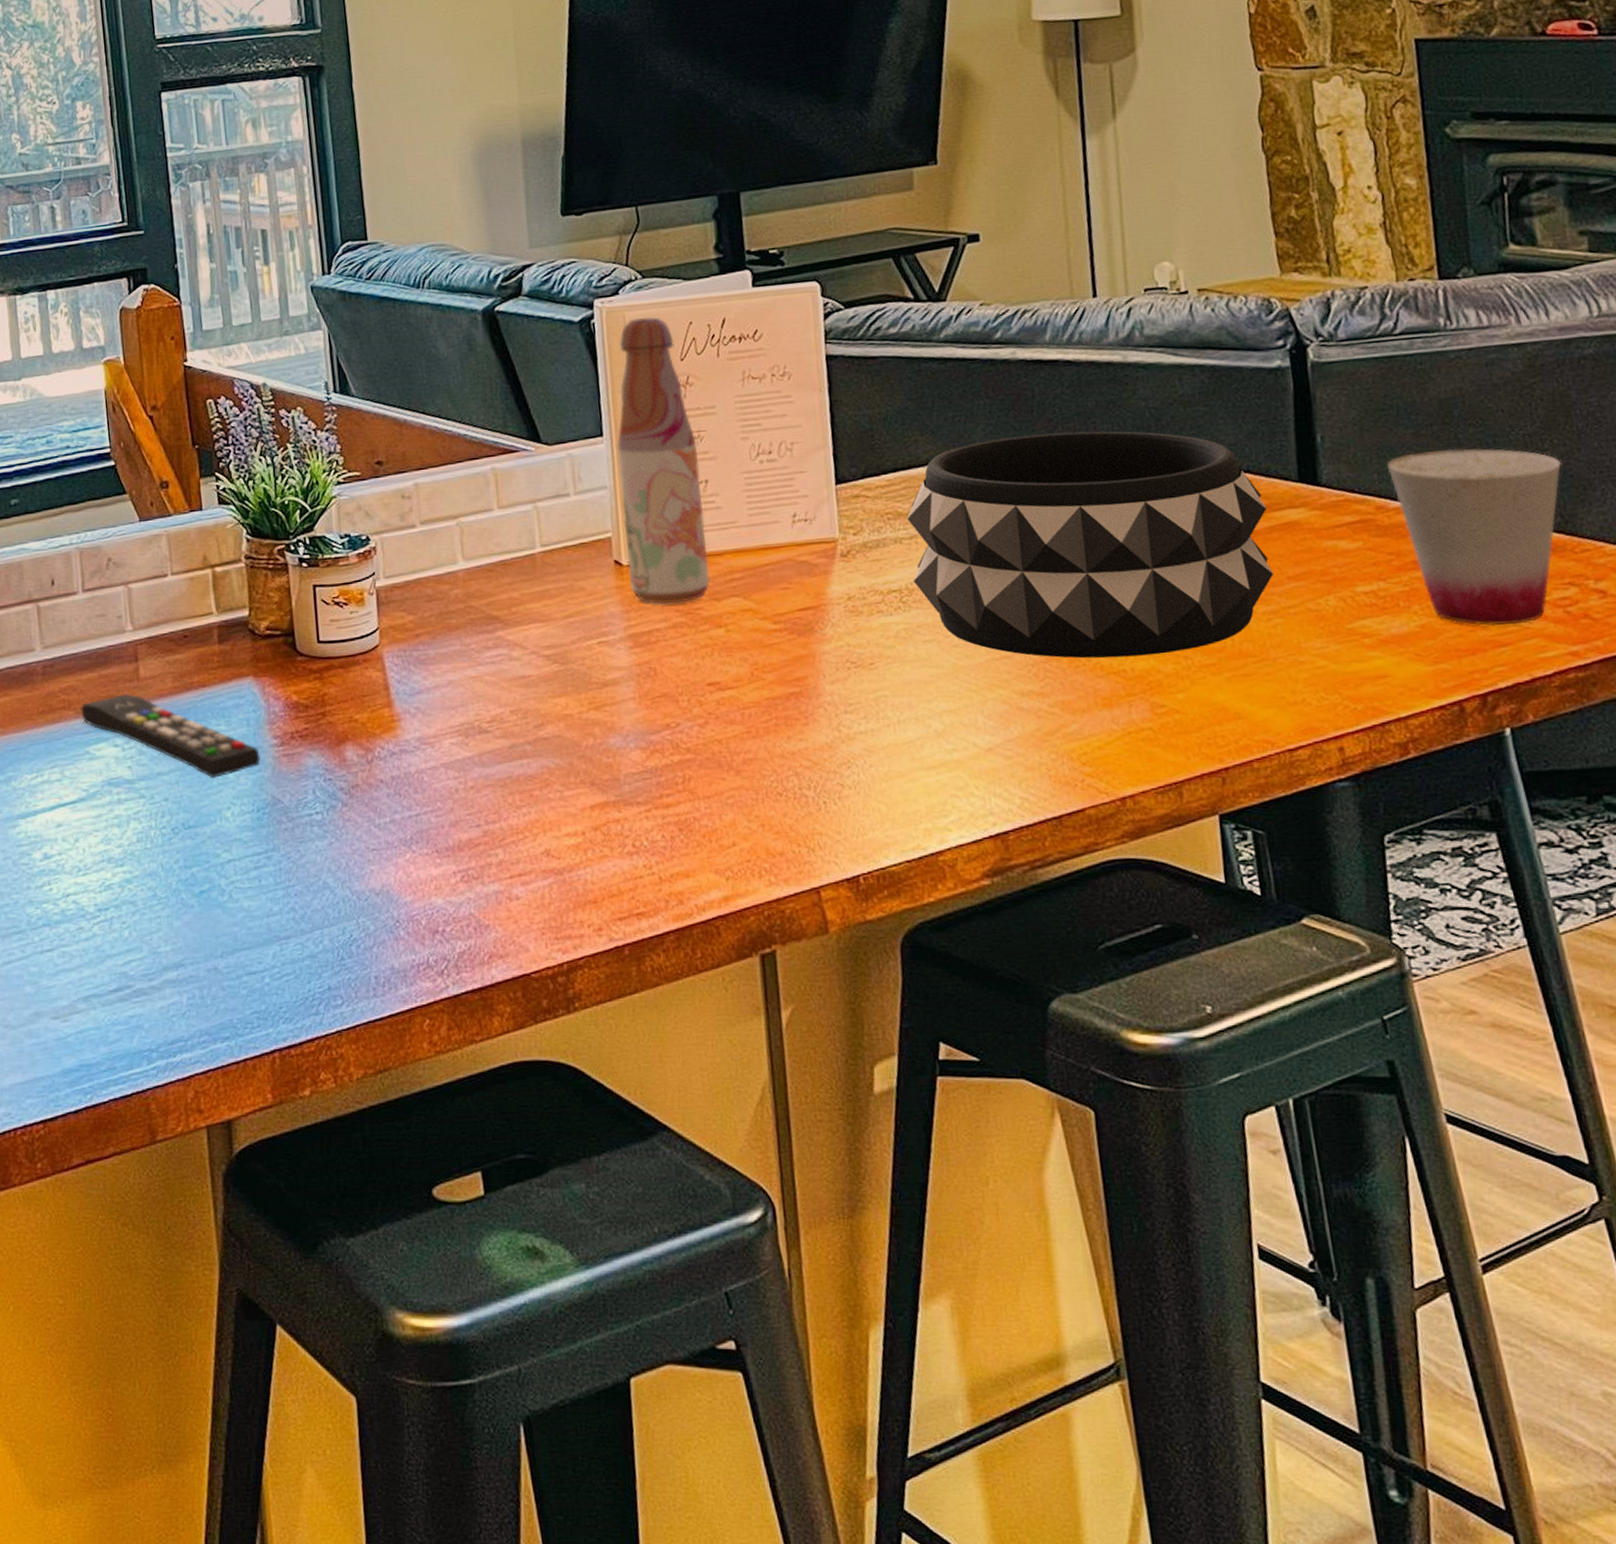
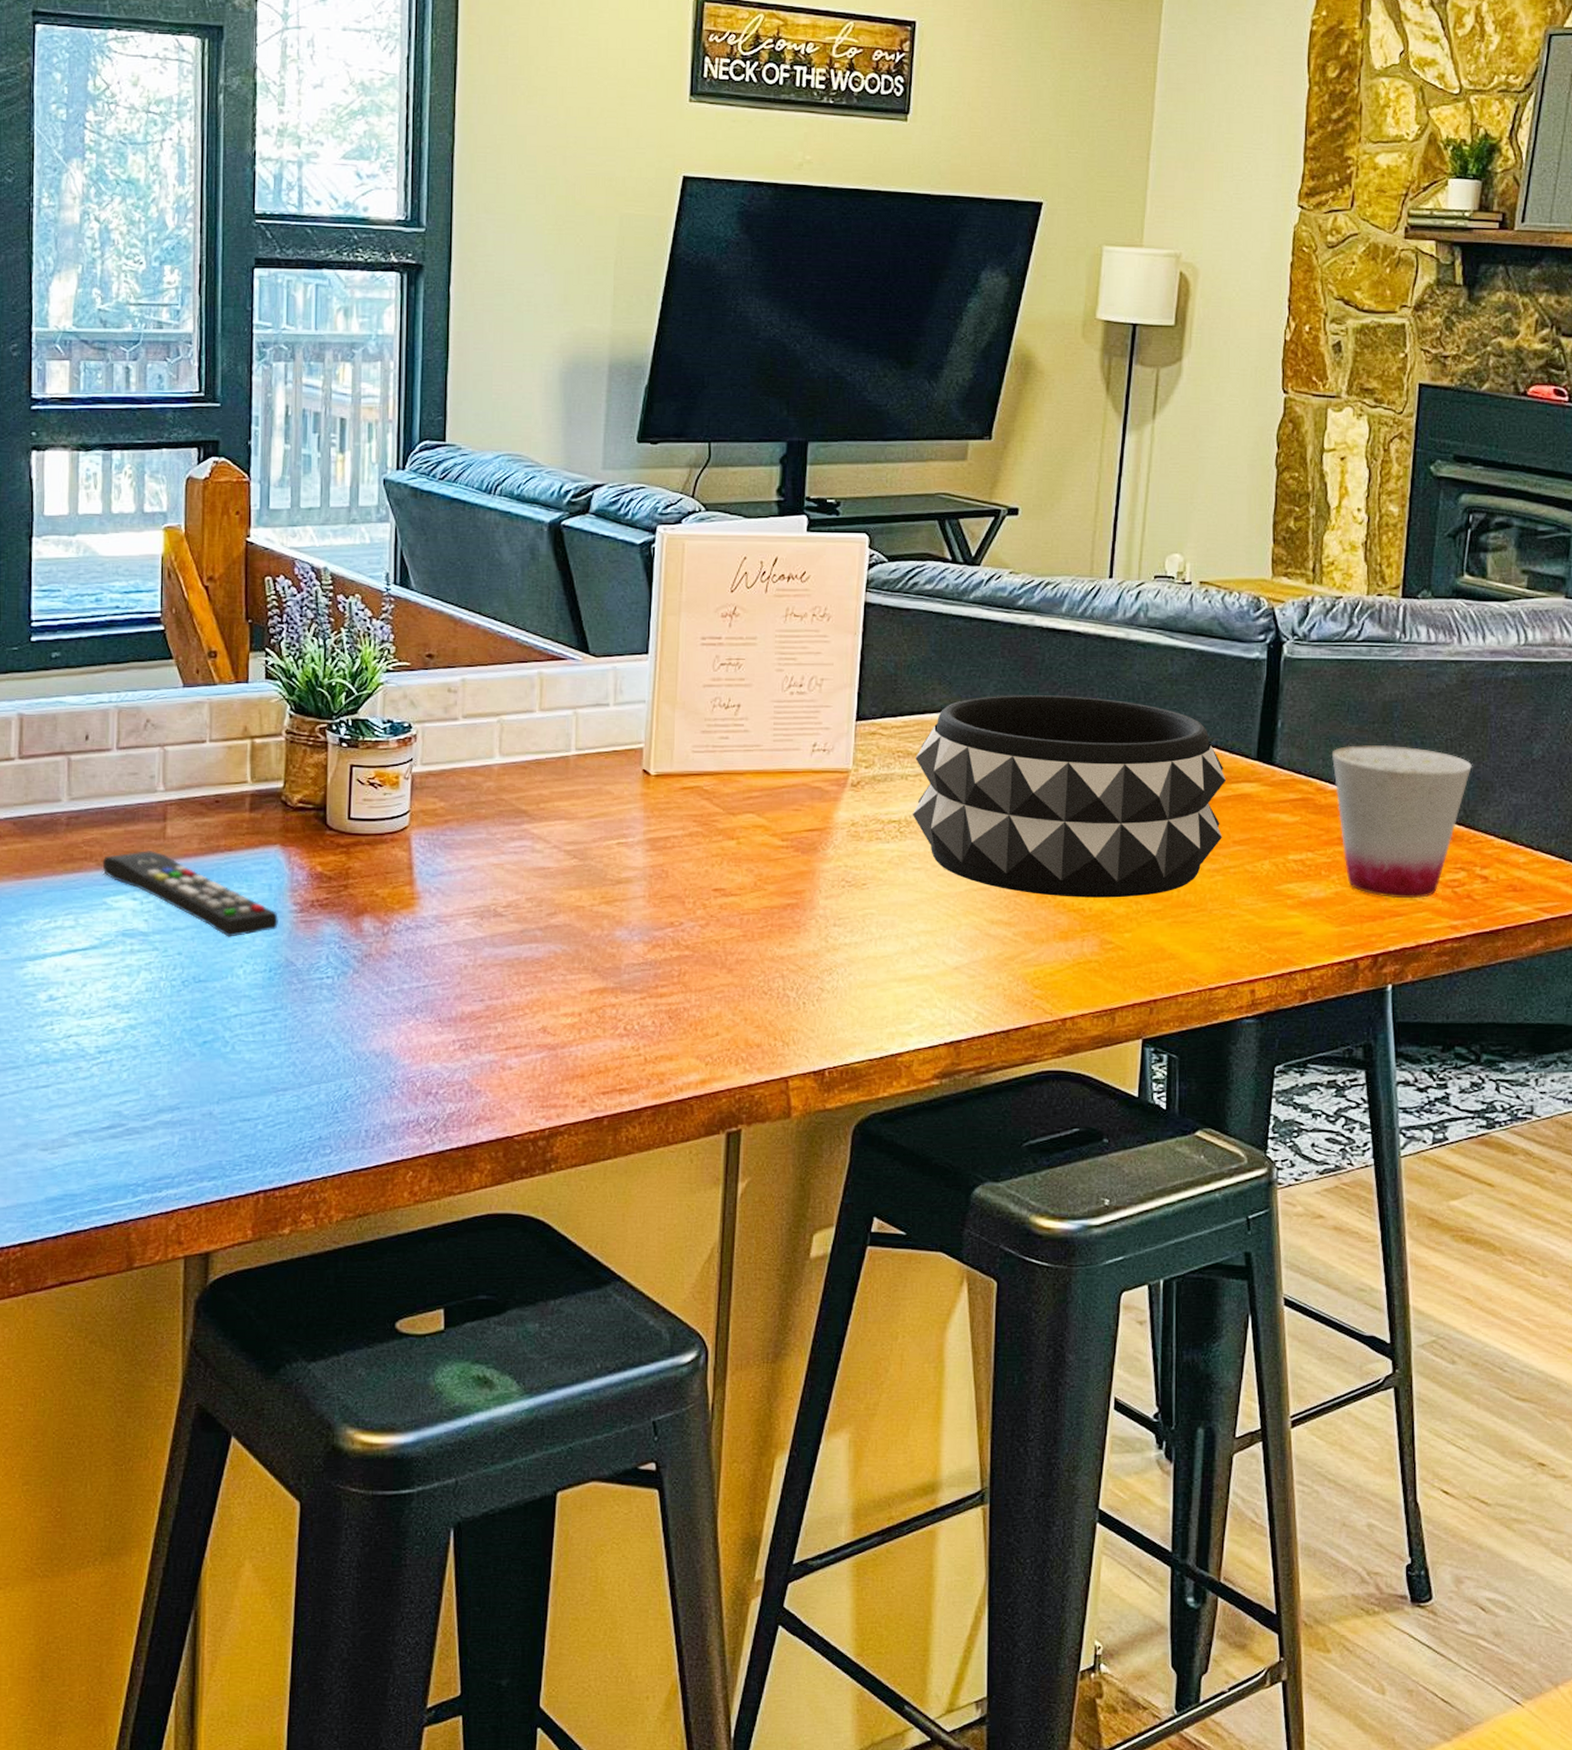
bottle: present [617,317,710,604] -> none [655,547,735,814]

